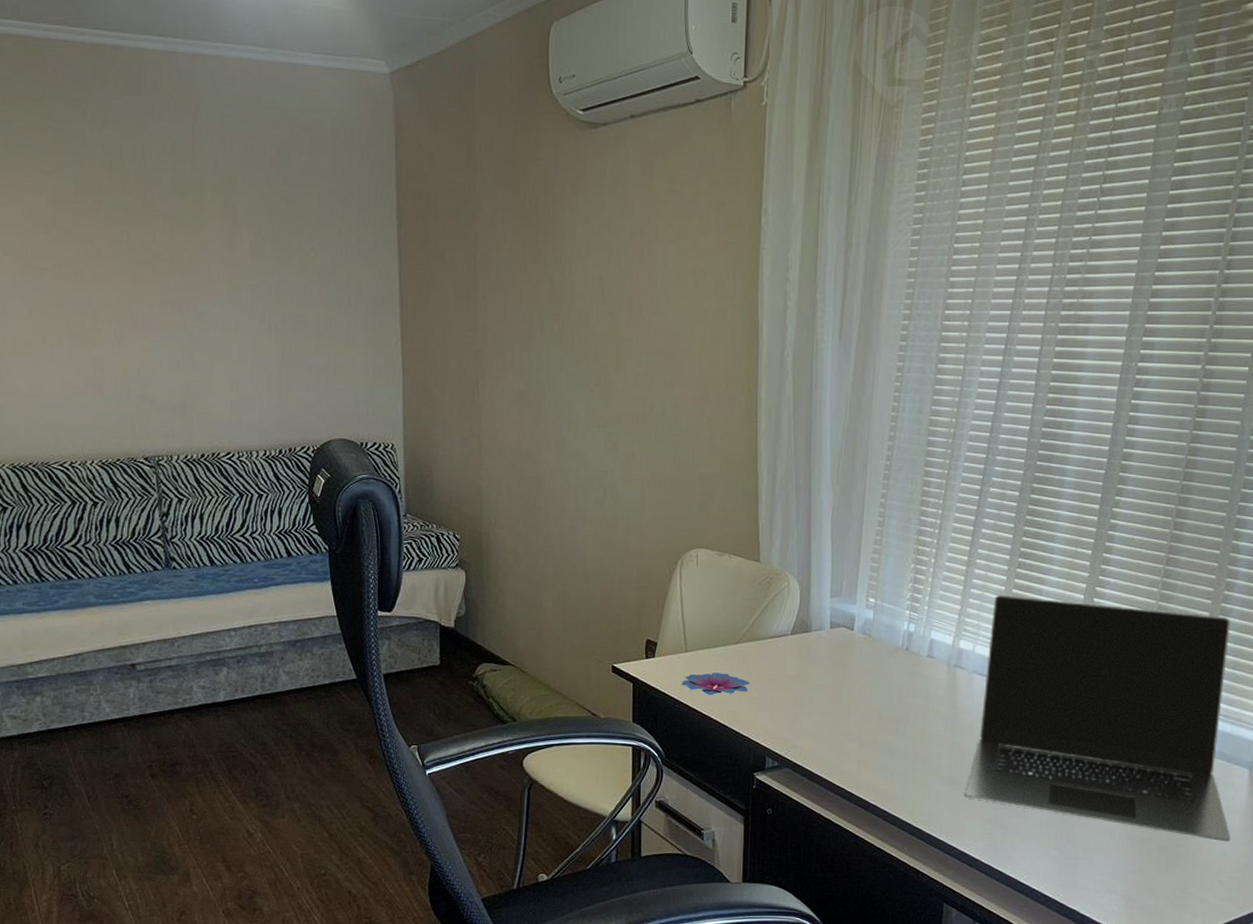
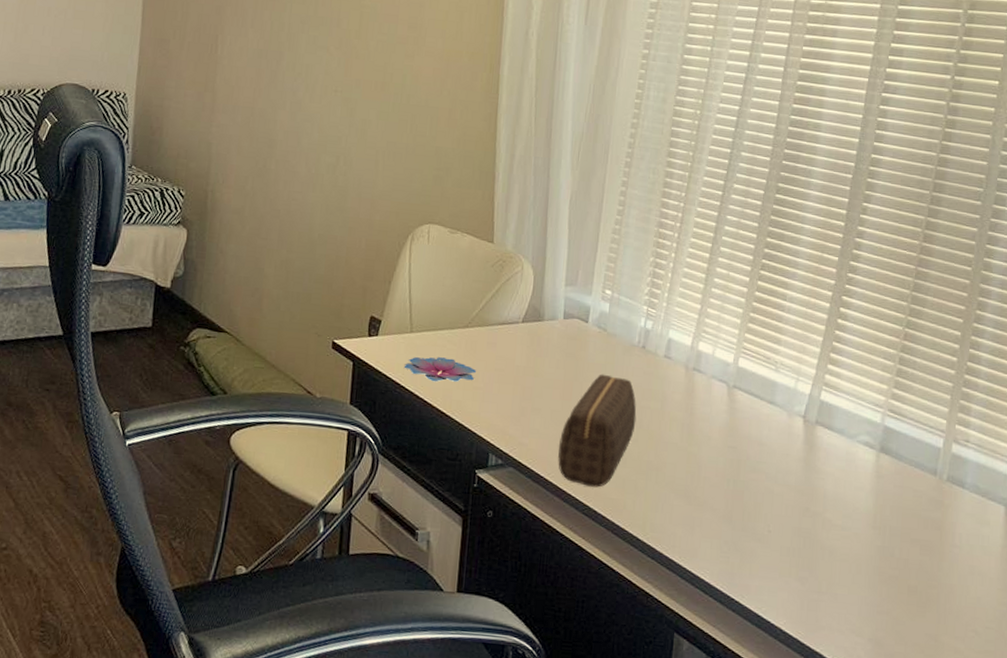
speaker: none [830,677,903,780] -> present [558,374,637,488]
laptop: present [965,594,1231,842] -> none [700,296,986,587]

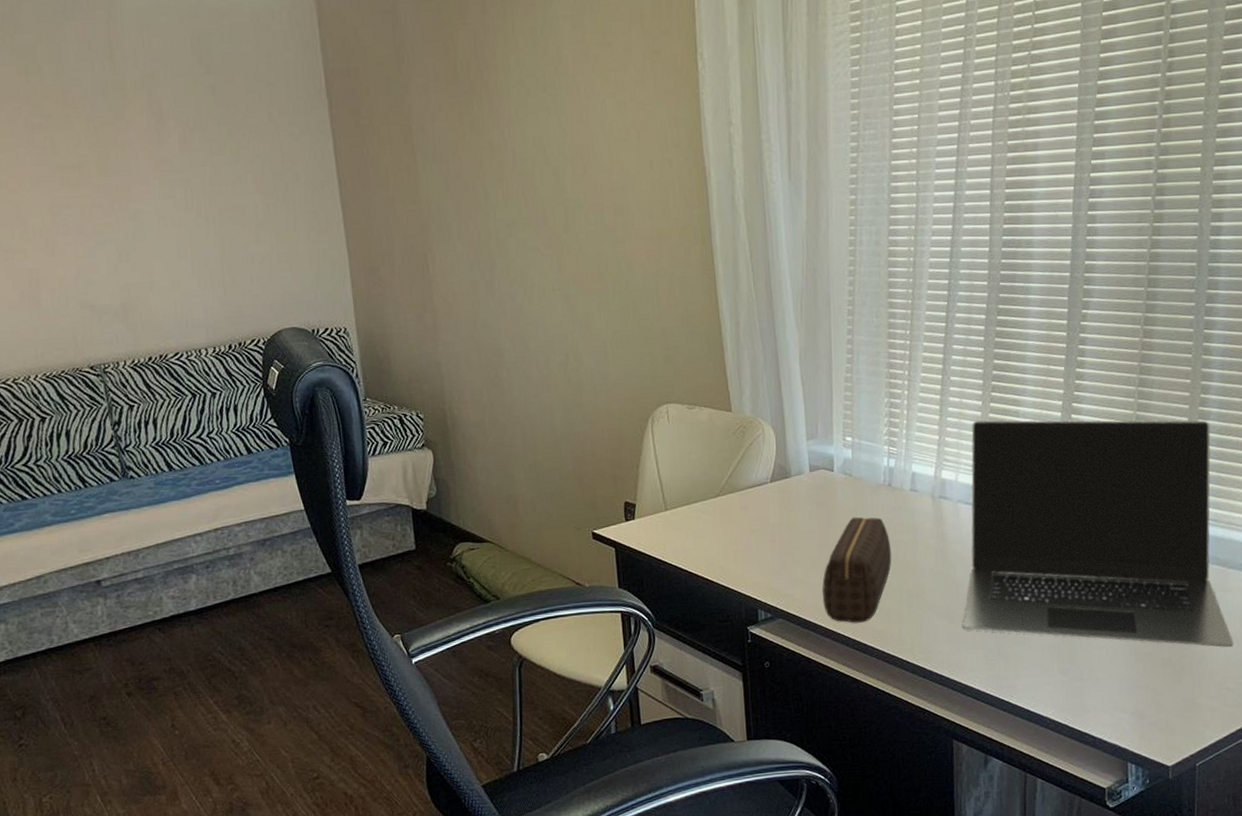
flower: present [404,357,477,382] -> none [664,528,735,553]
laptop: none [700,296,986,587] -> present [963,420,1234,648]

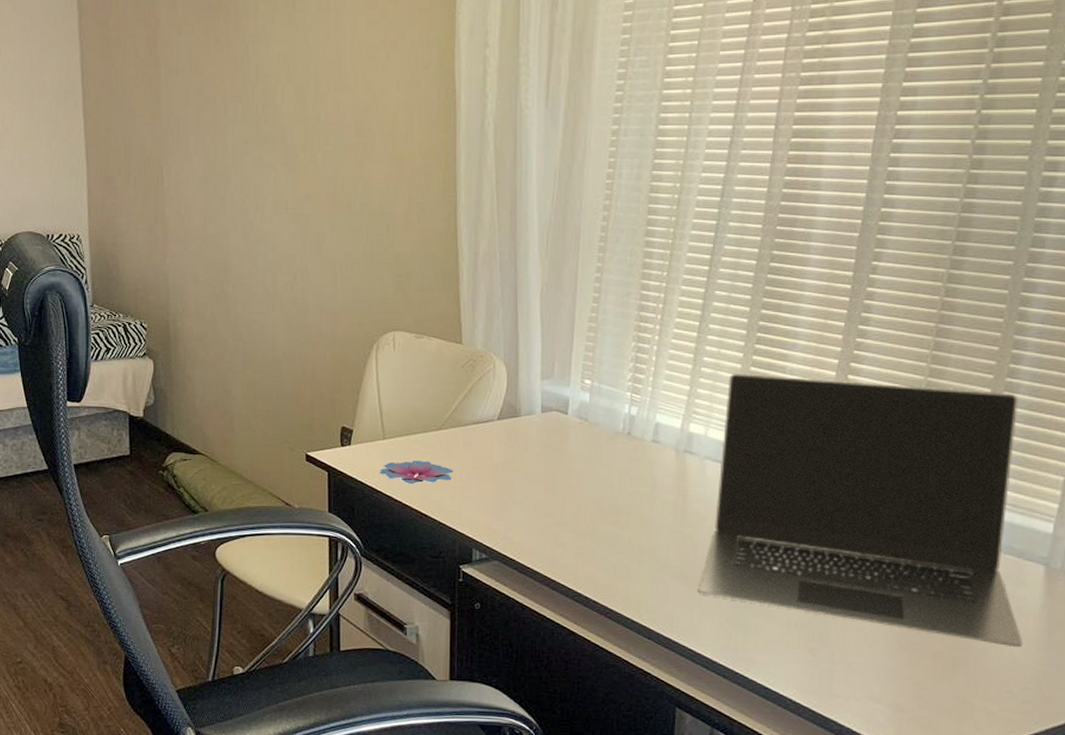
flower: none [664,528,735,553] -> present [379,461,454,485]
speaker: present [822,517,892,623] -> none [544,463,625,574]

